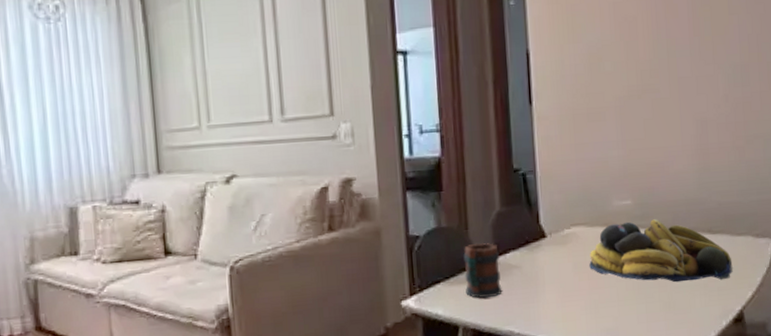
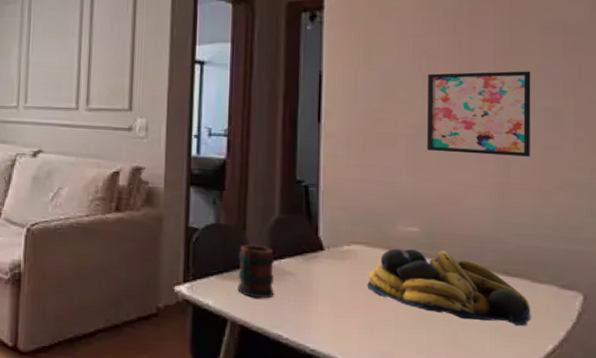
wall art: none [629,29,724,121] -> present [427,71,531,157]

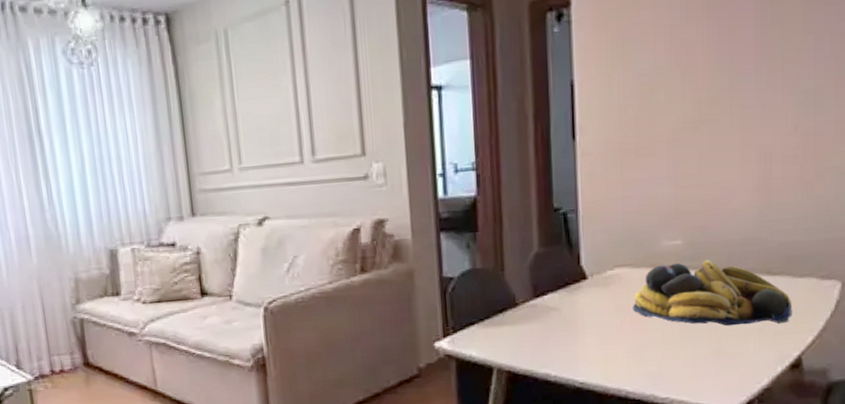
mug: present [238,244,274,299] -> none [499,284,539,341]
wall art: present [427,71,531,157] -> none [686,51,793,155]

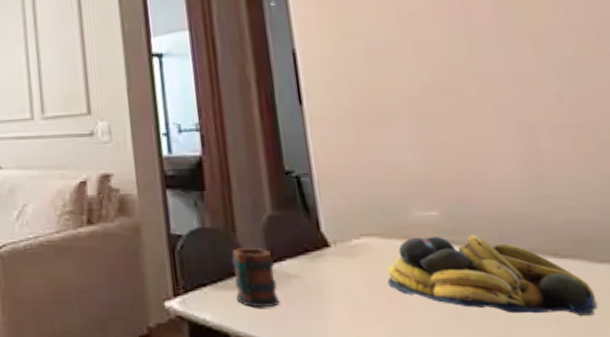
mug: none [499,284,539,341] -> present [231,247,280,308]

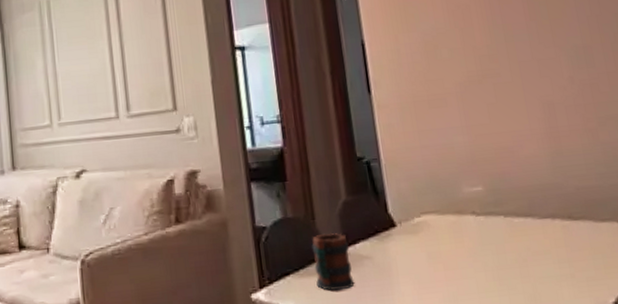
fruit bowl: present [387,235,598,317] -> none [443,205,601,273]

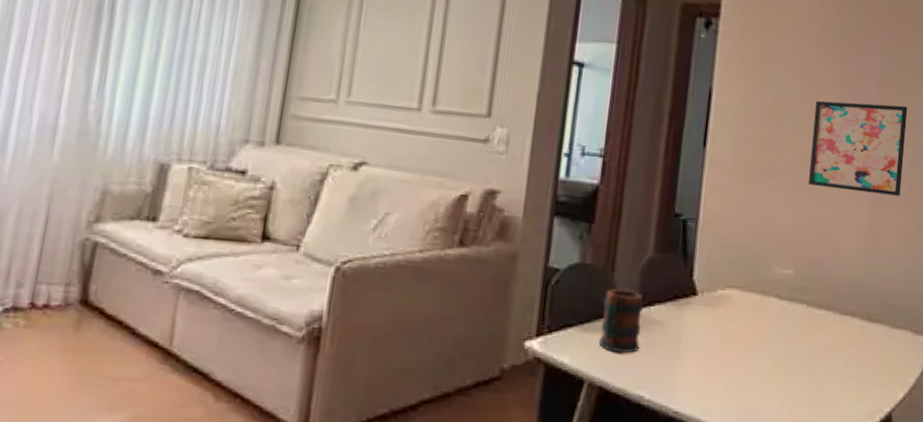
wall art: none [464,13,571,106] -> present [809,100,908,196]

